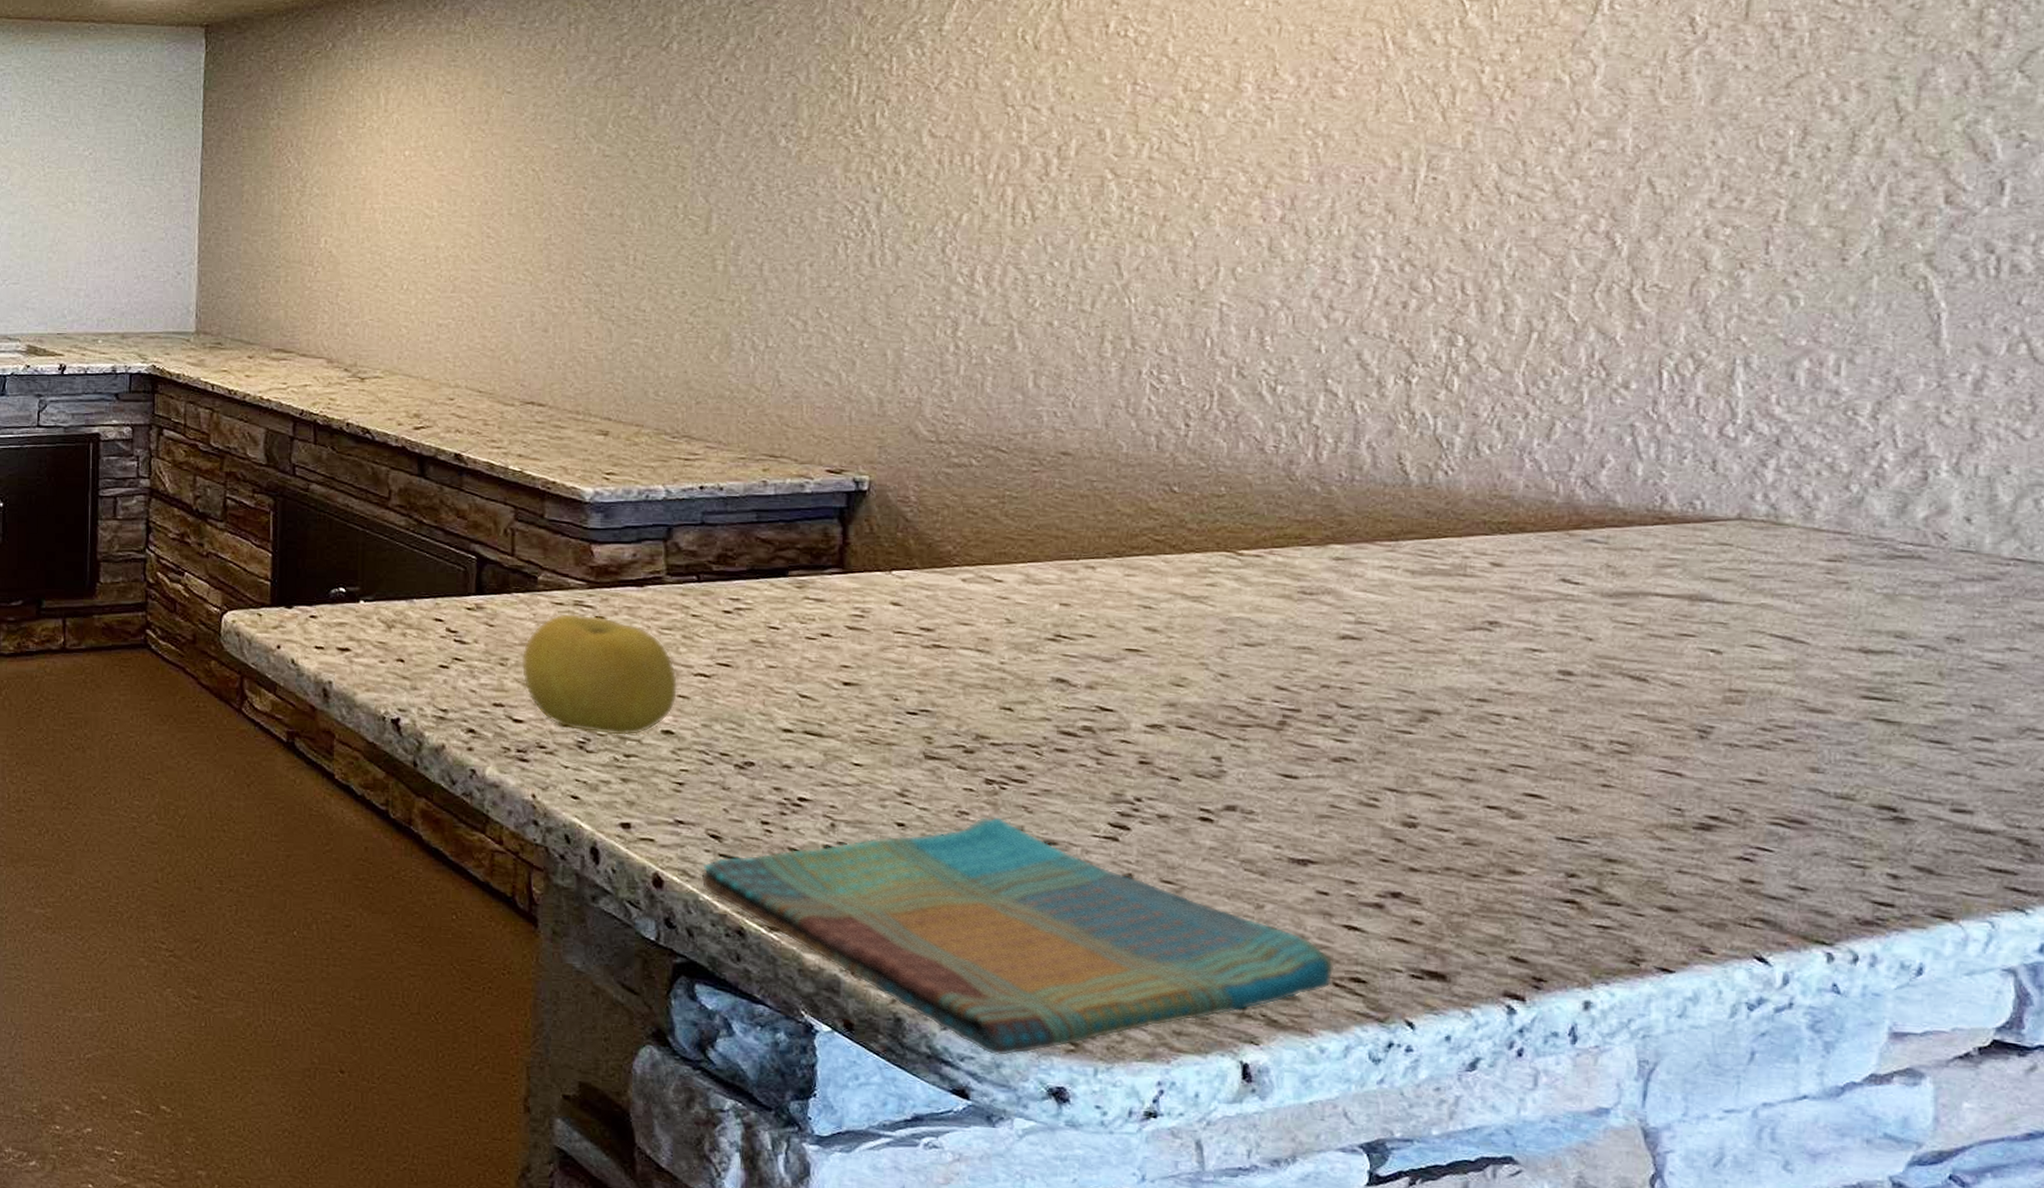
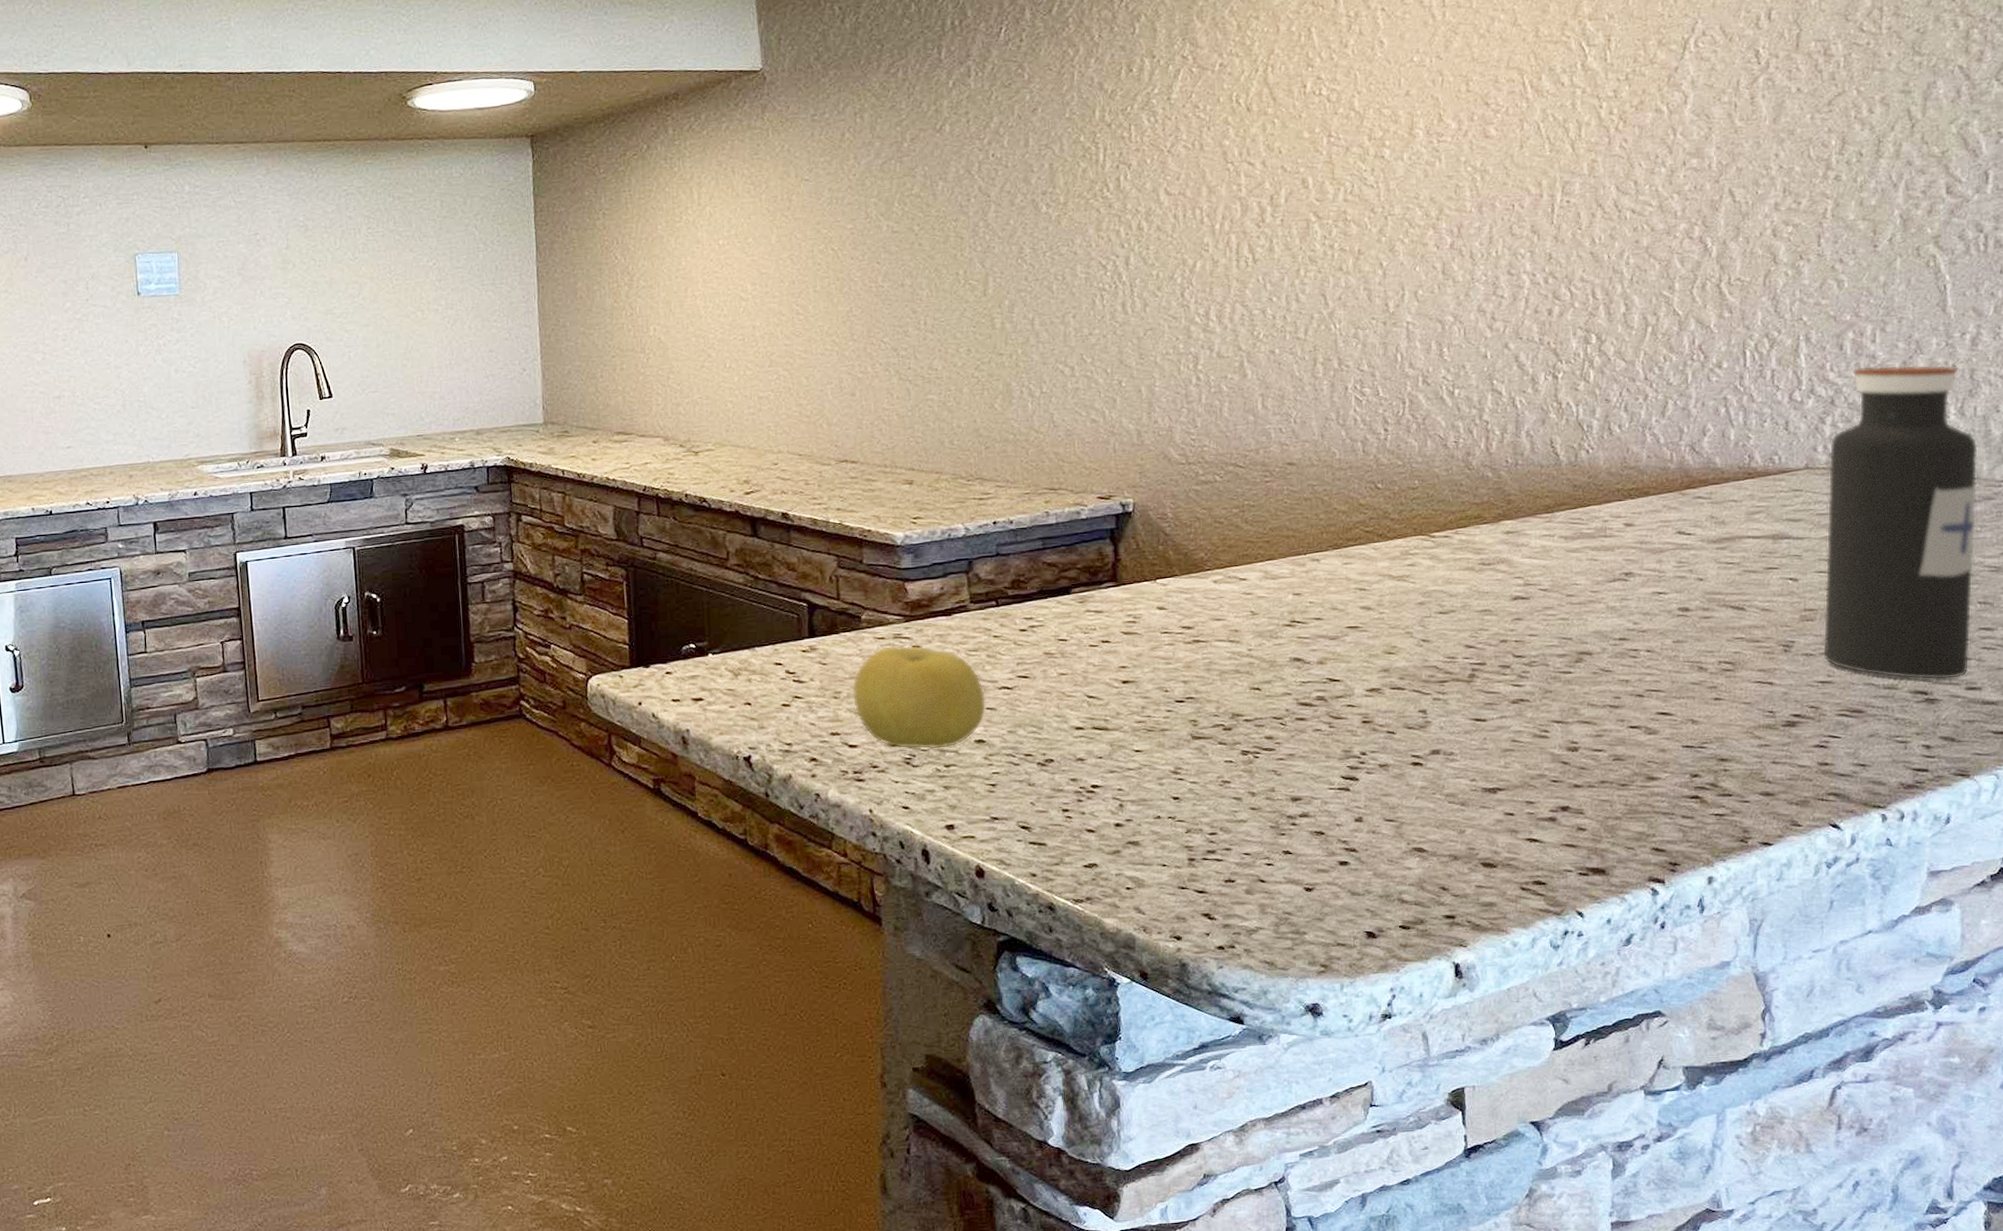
dish towel: present [700,816,1335,1057] -> none [1014,781,1521,985]
water bottle: none [1753,403,1978,797] -> present [1823,364,1978,680]

